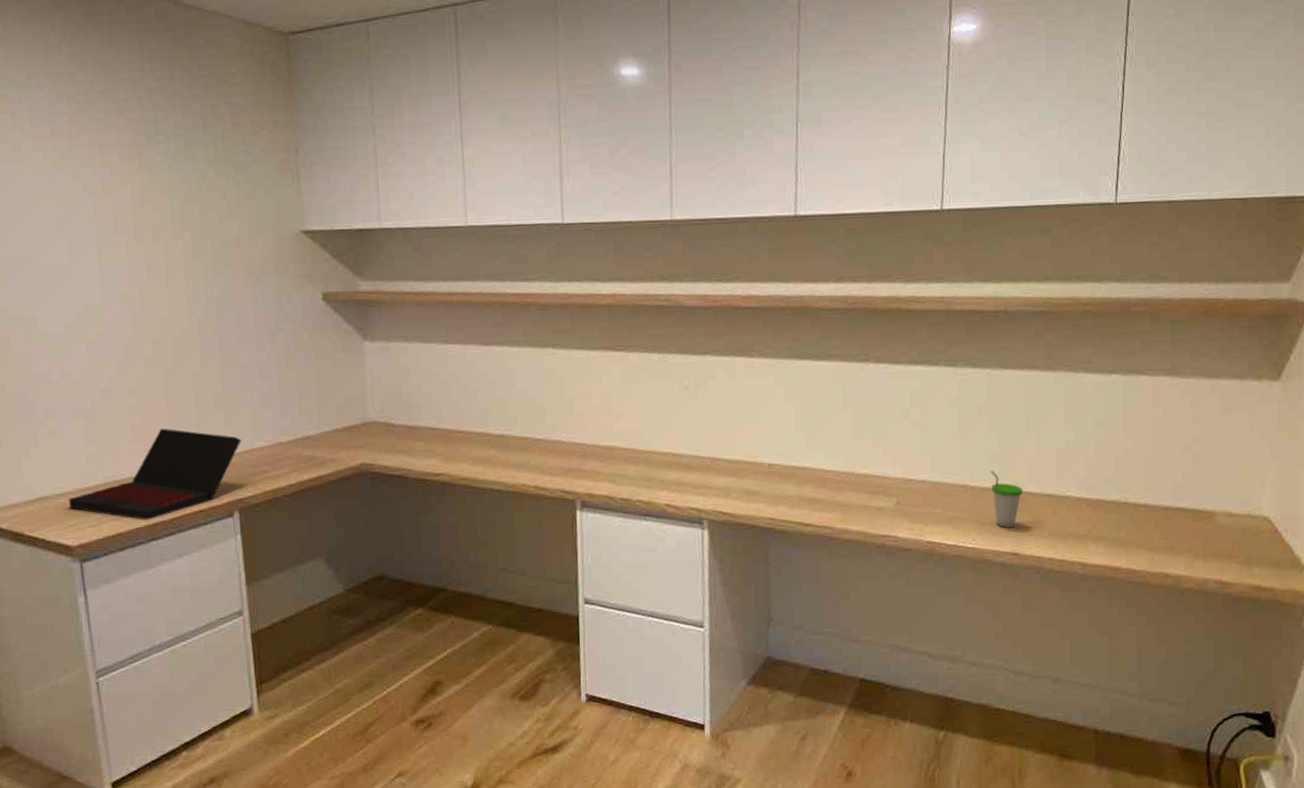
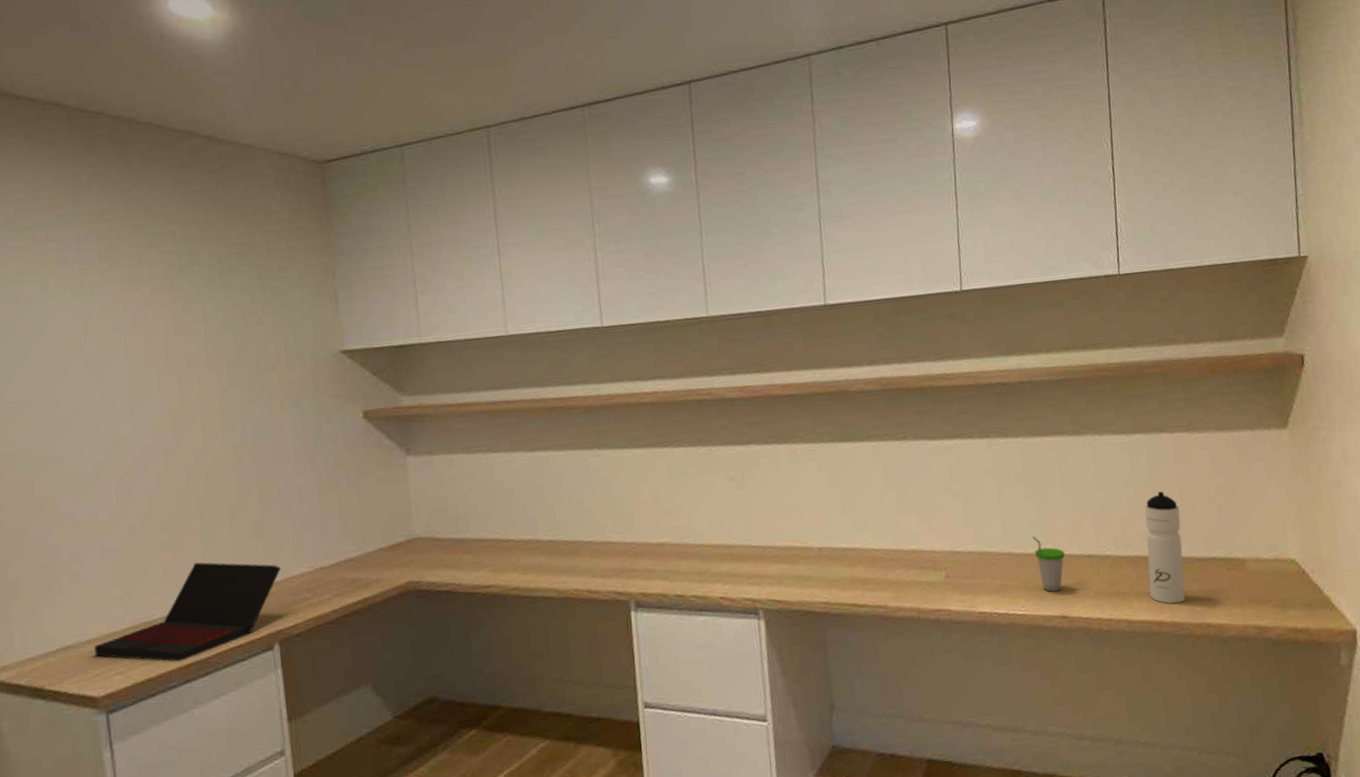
water bottle: none [1108,436,1151,551] -> present [1144,491,1185,604]

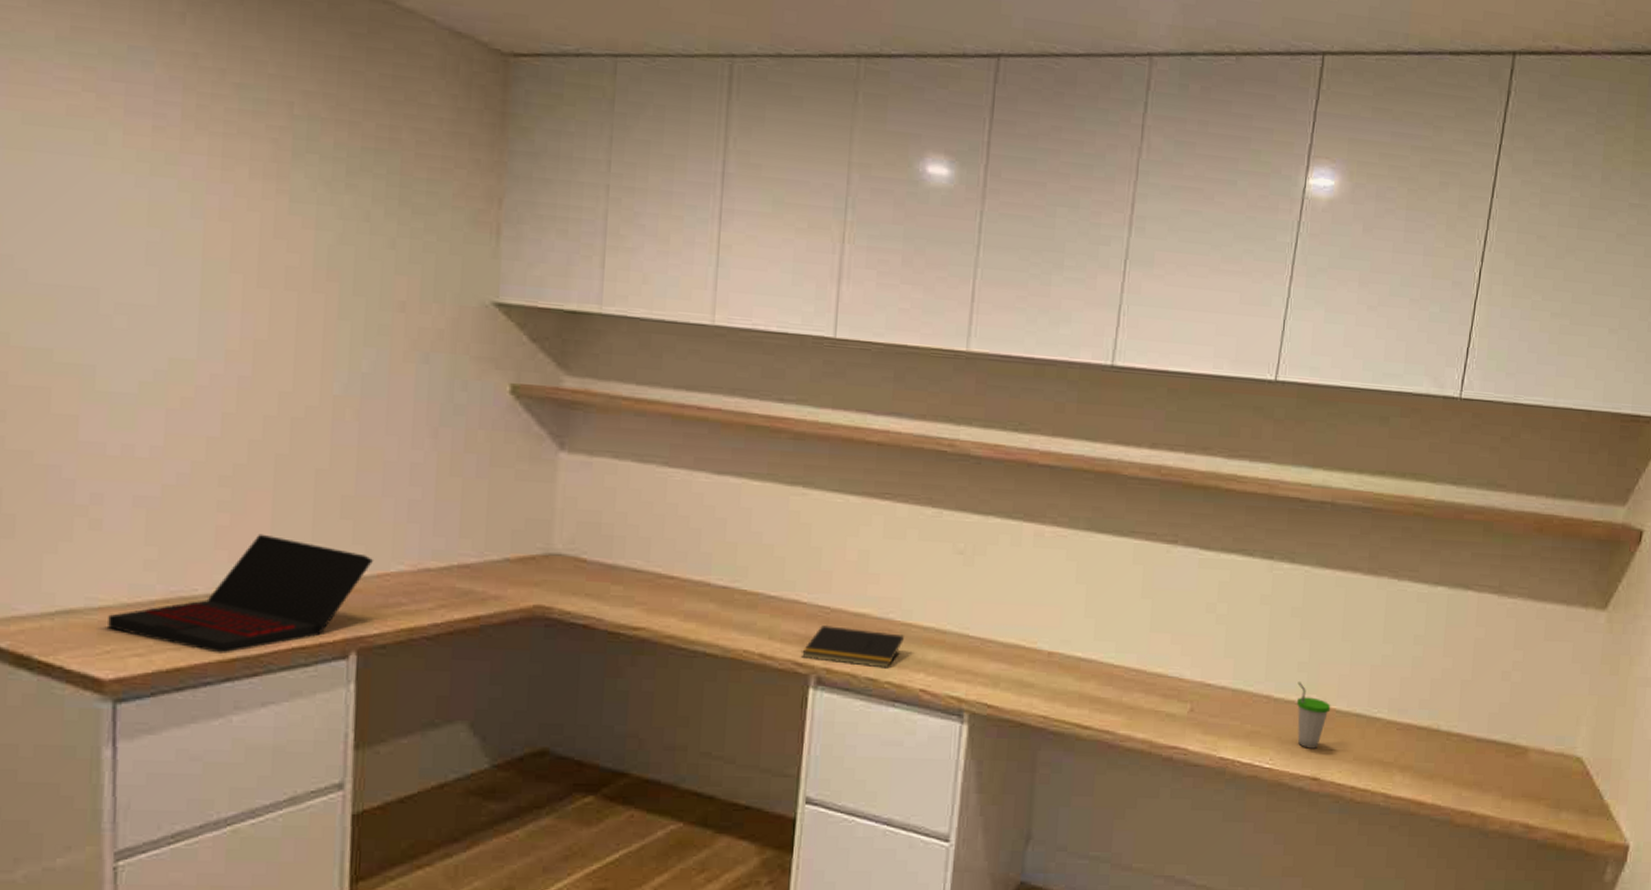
notepad: none [620,554,700,588] -> present [802,624,904,669]
water bottle: present [1144,491,1185,604] -> none [1416,656,1469,785]

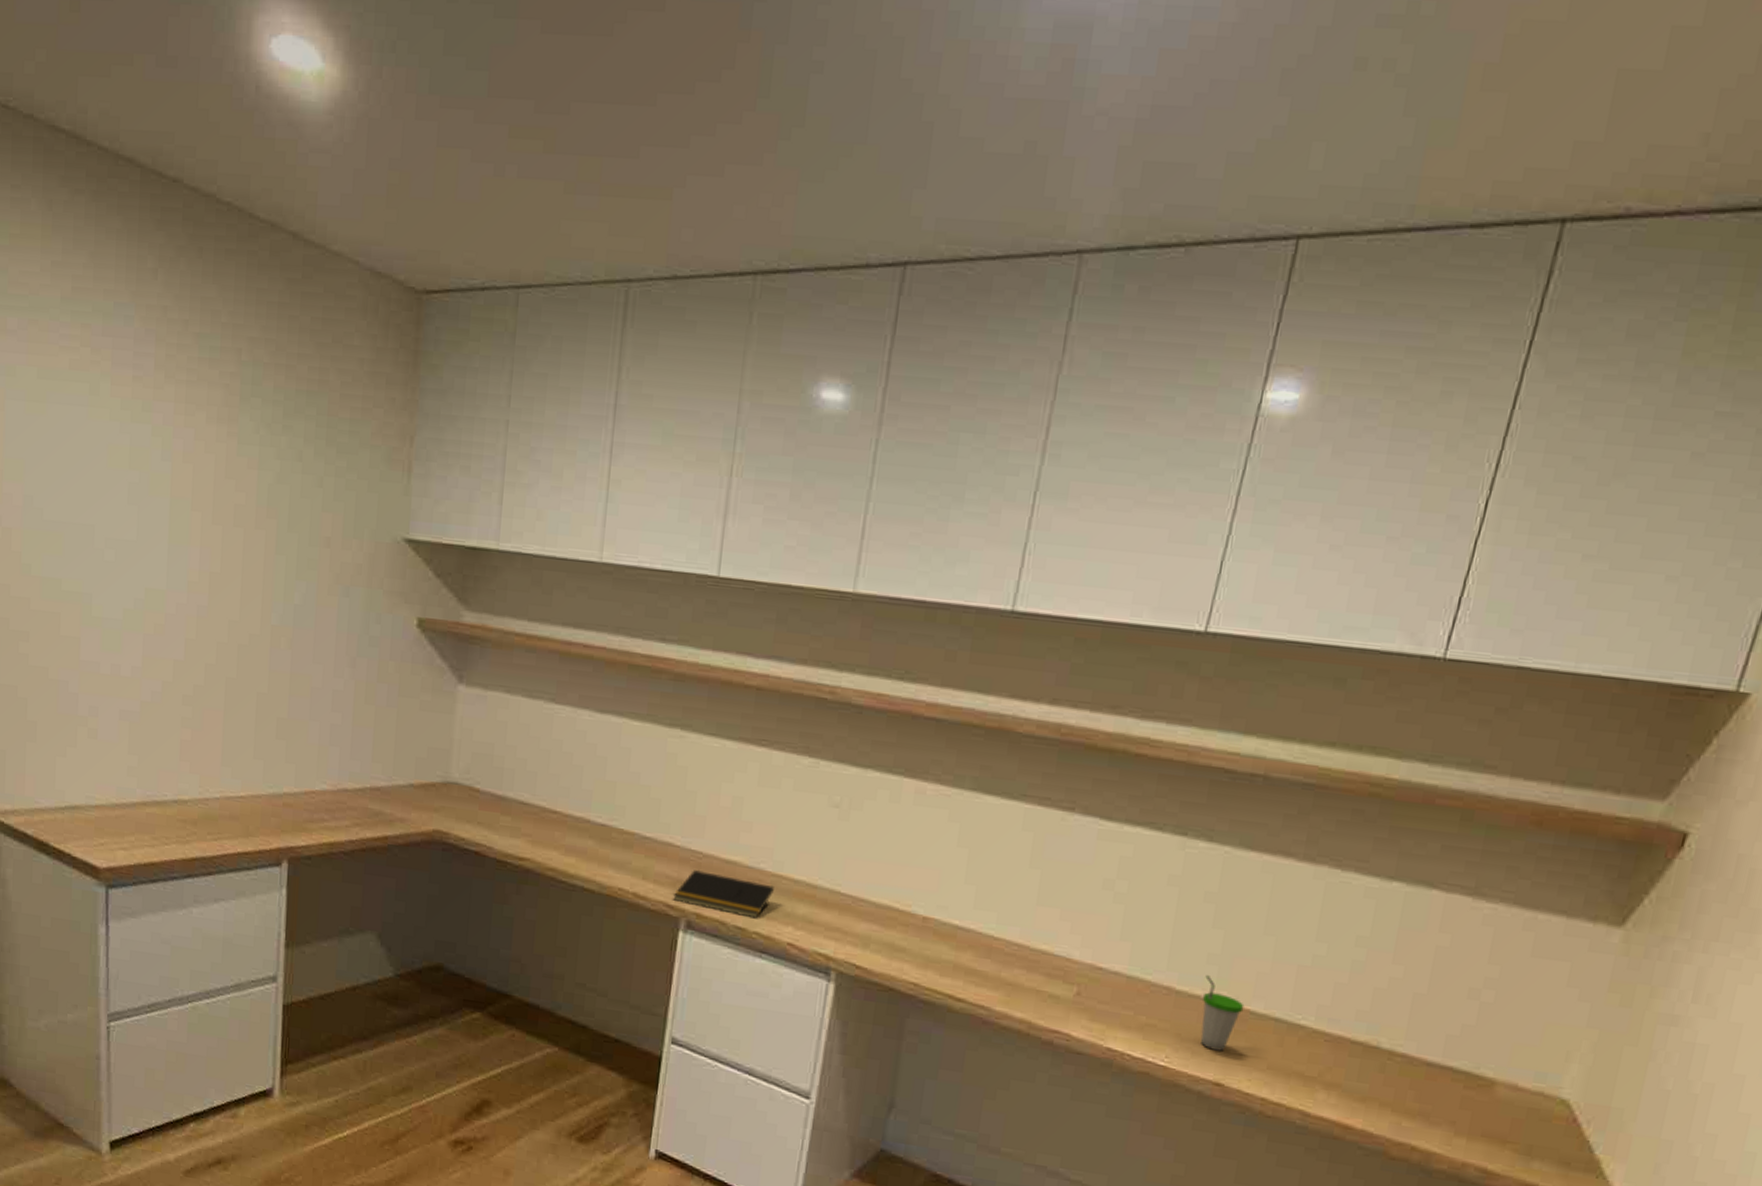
laptop: present [108,533,374,654] -> none [102,749,303,853]

